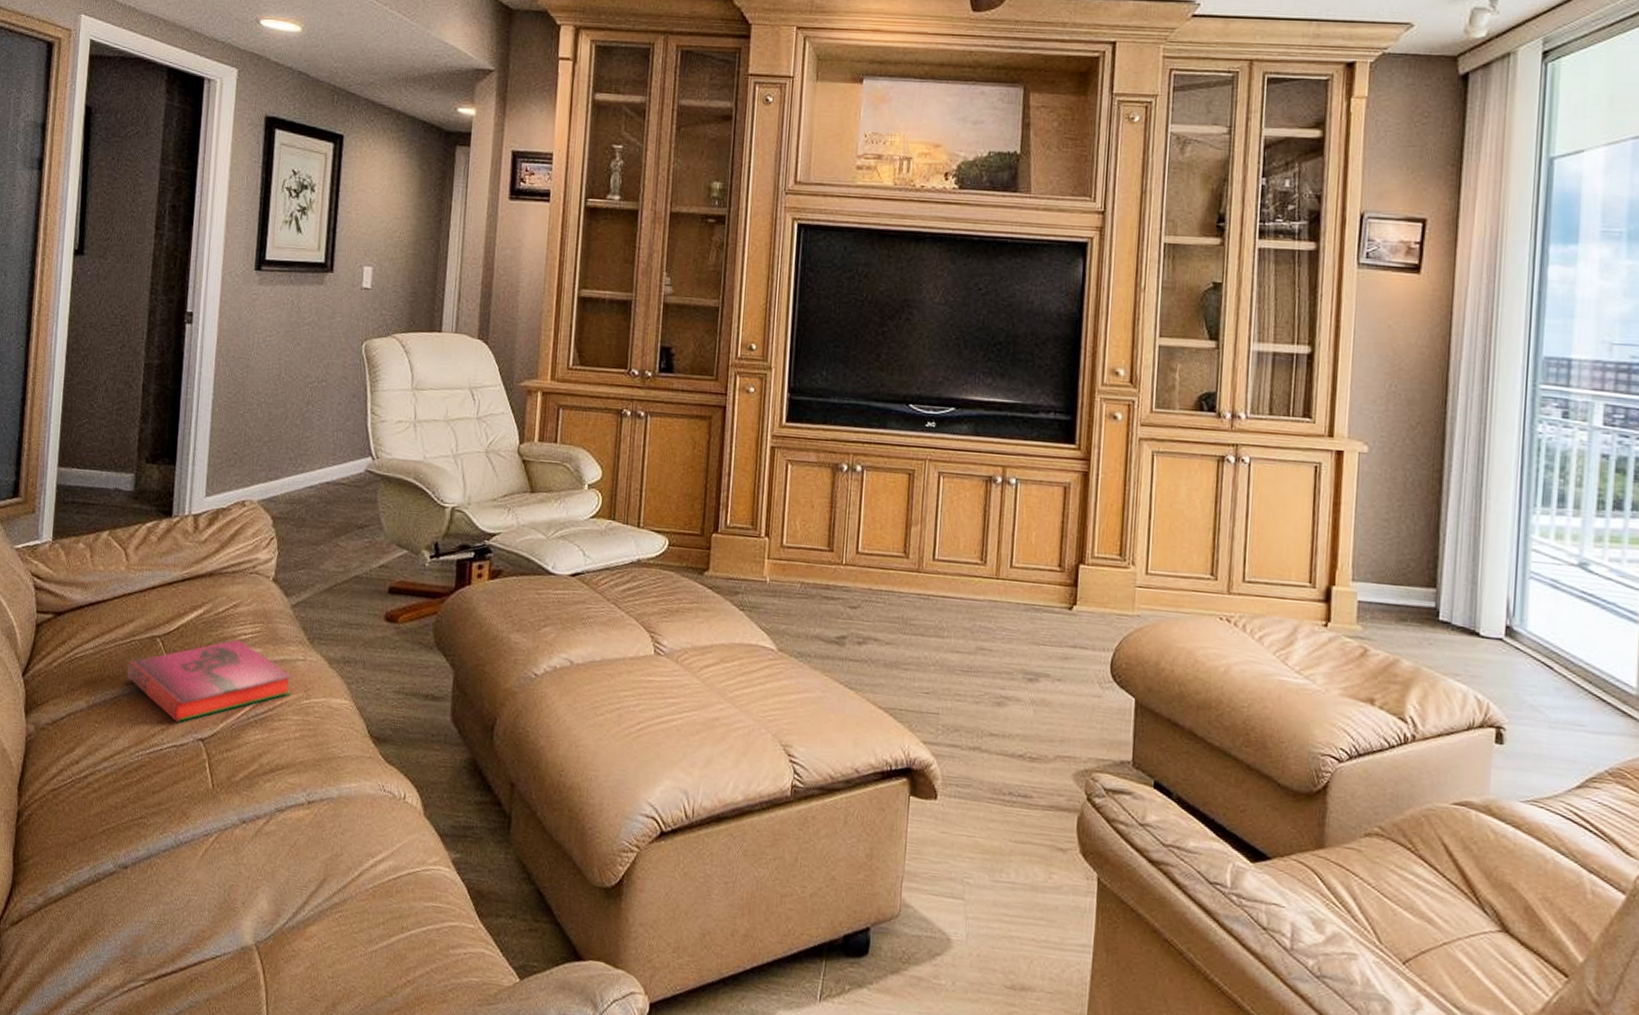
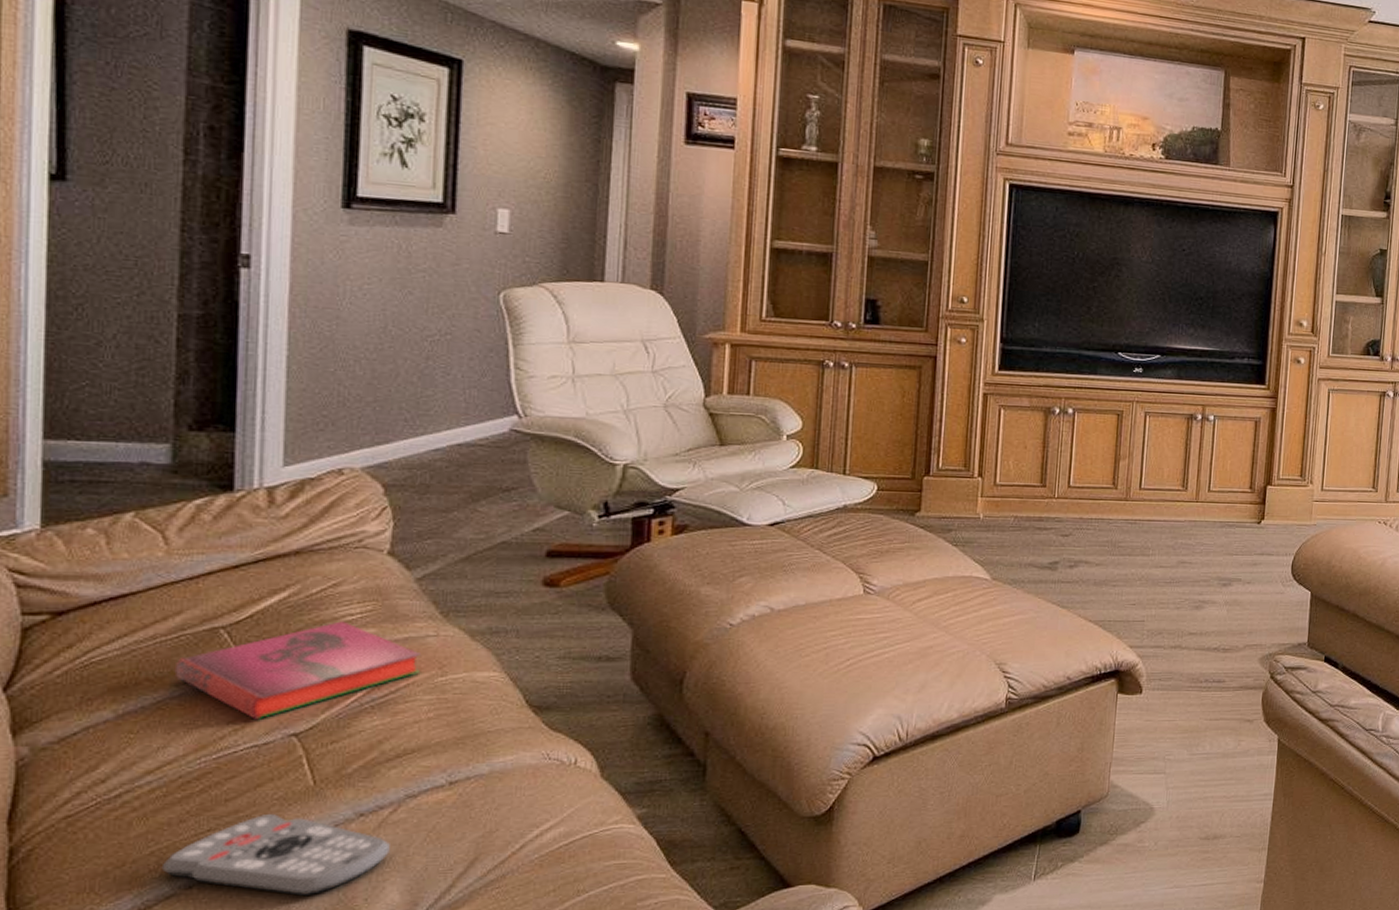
remote control: none [108,809,263,892] -> present [161,813,390,897]

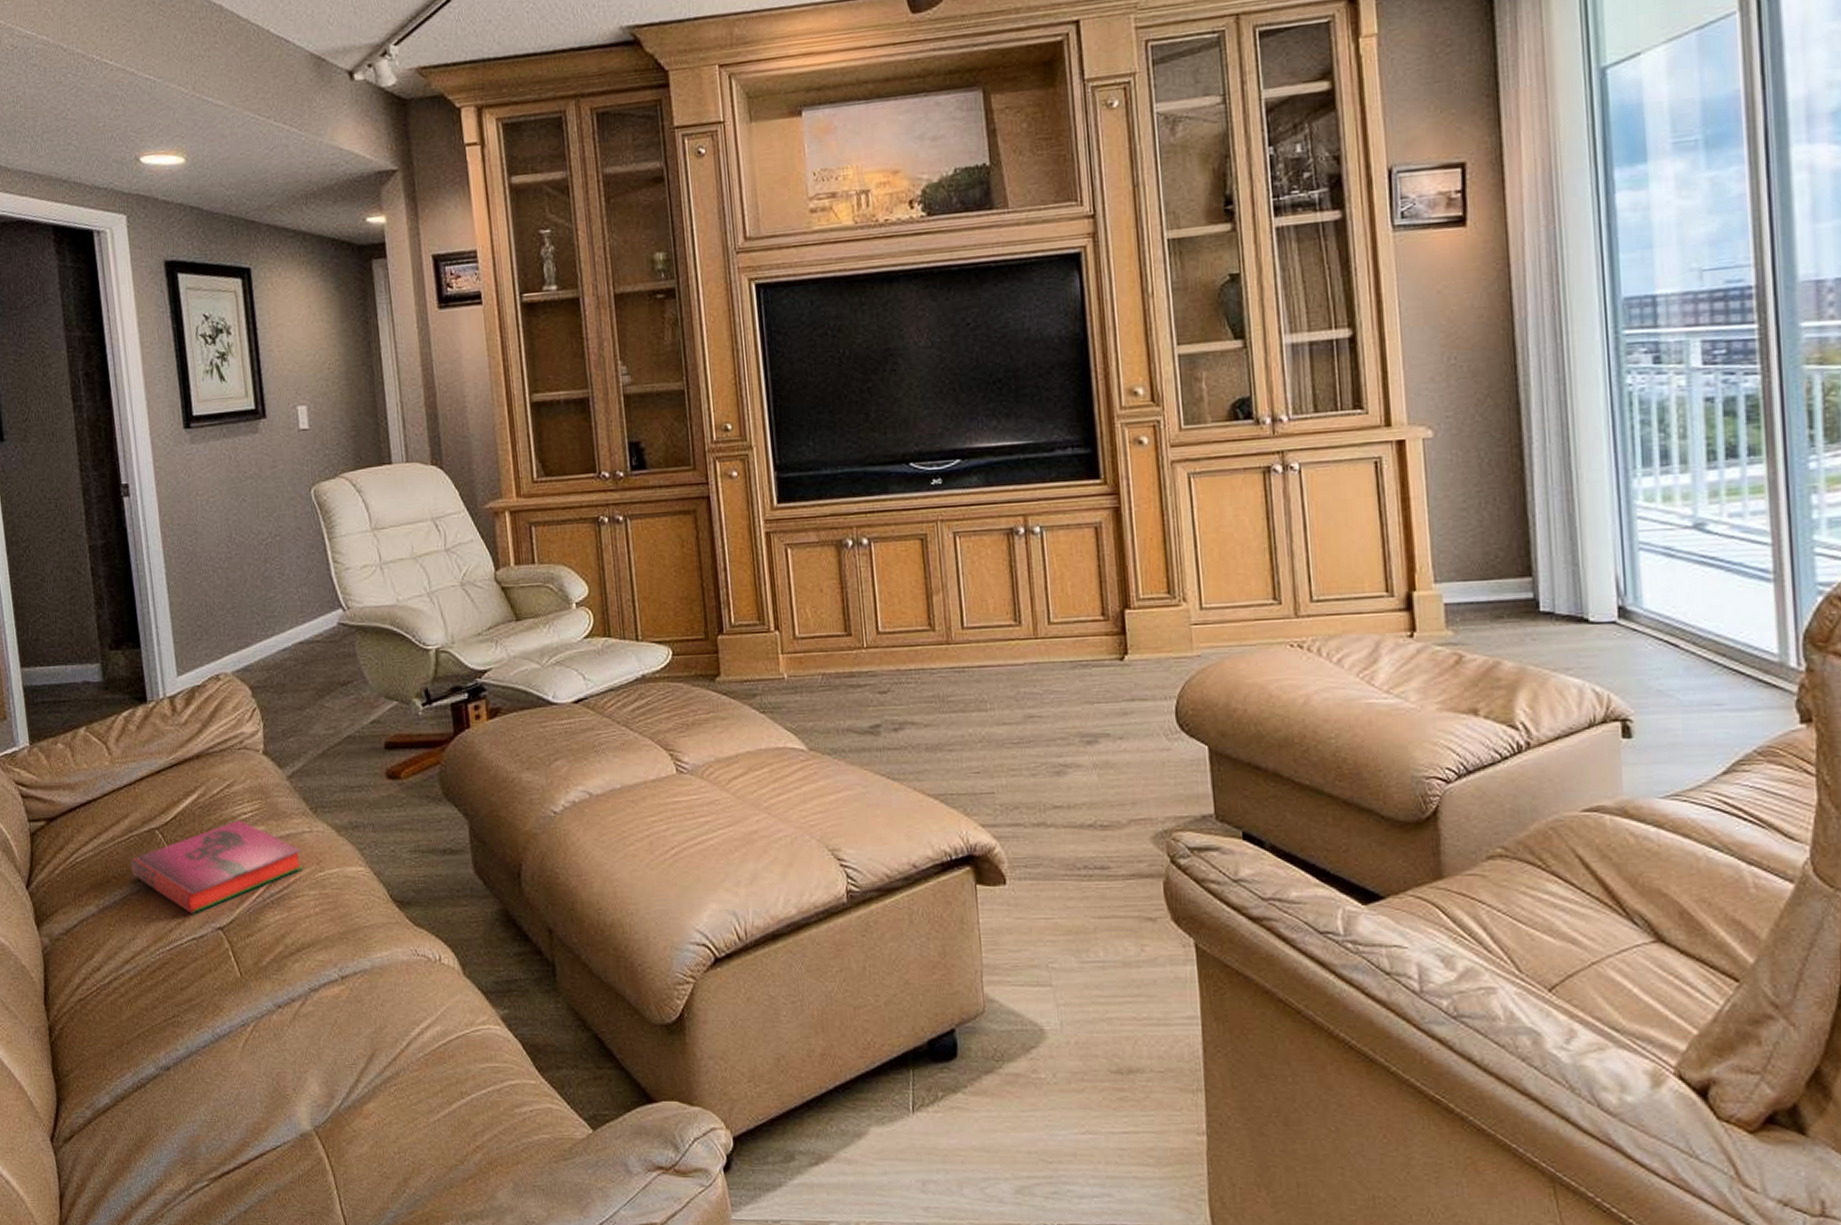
remote control: present [161,813,390,897] -> none [146,1002,305,1083]

